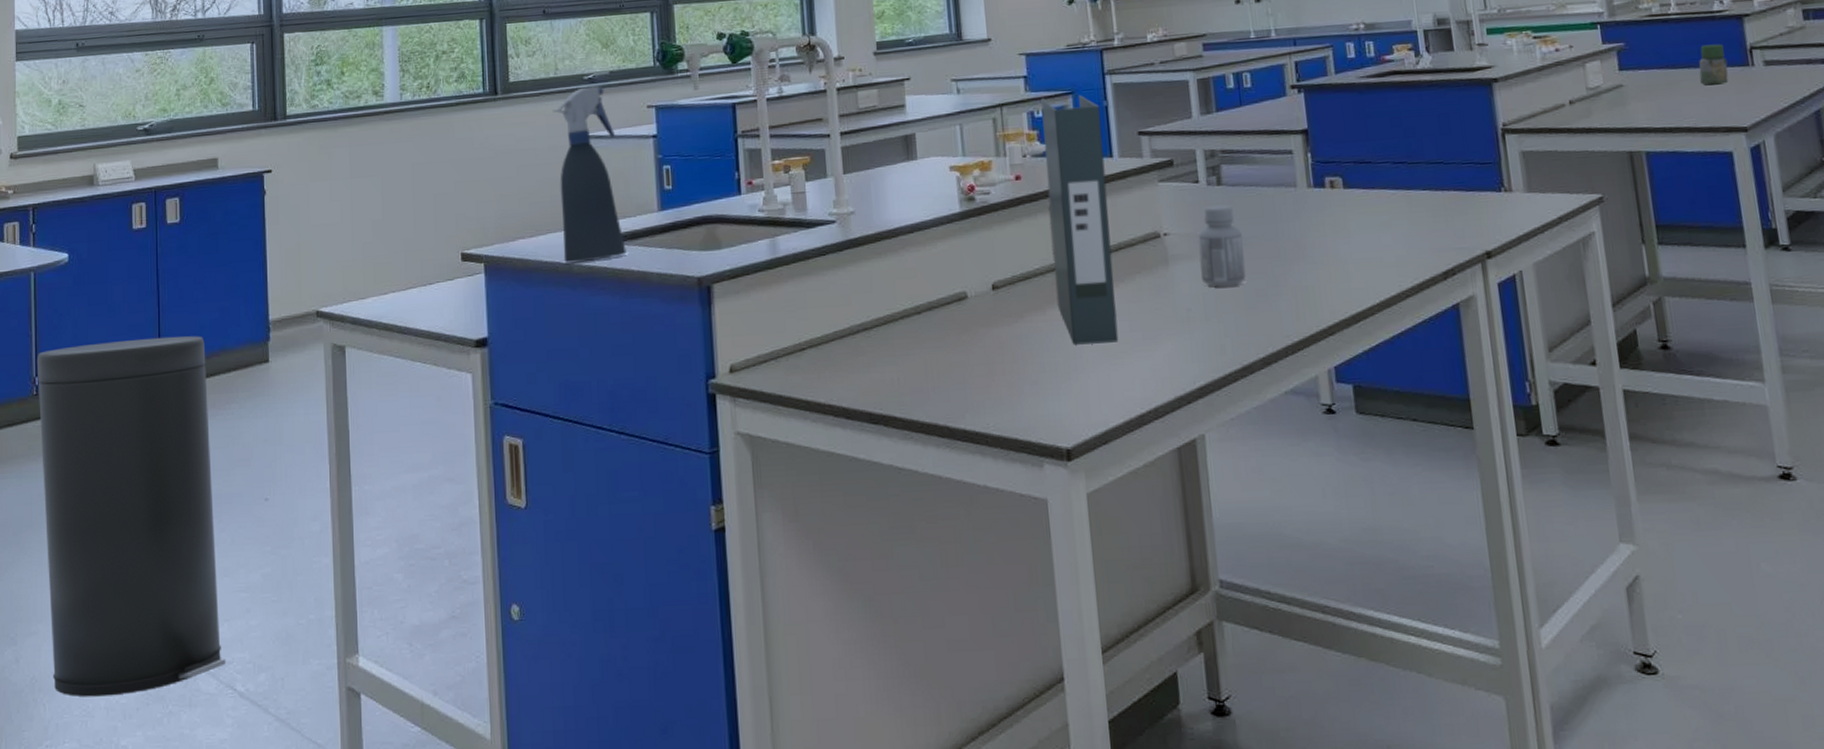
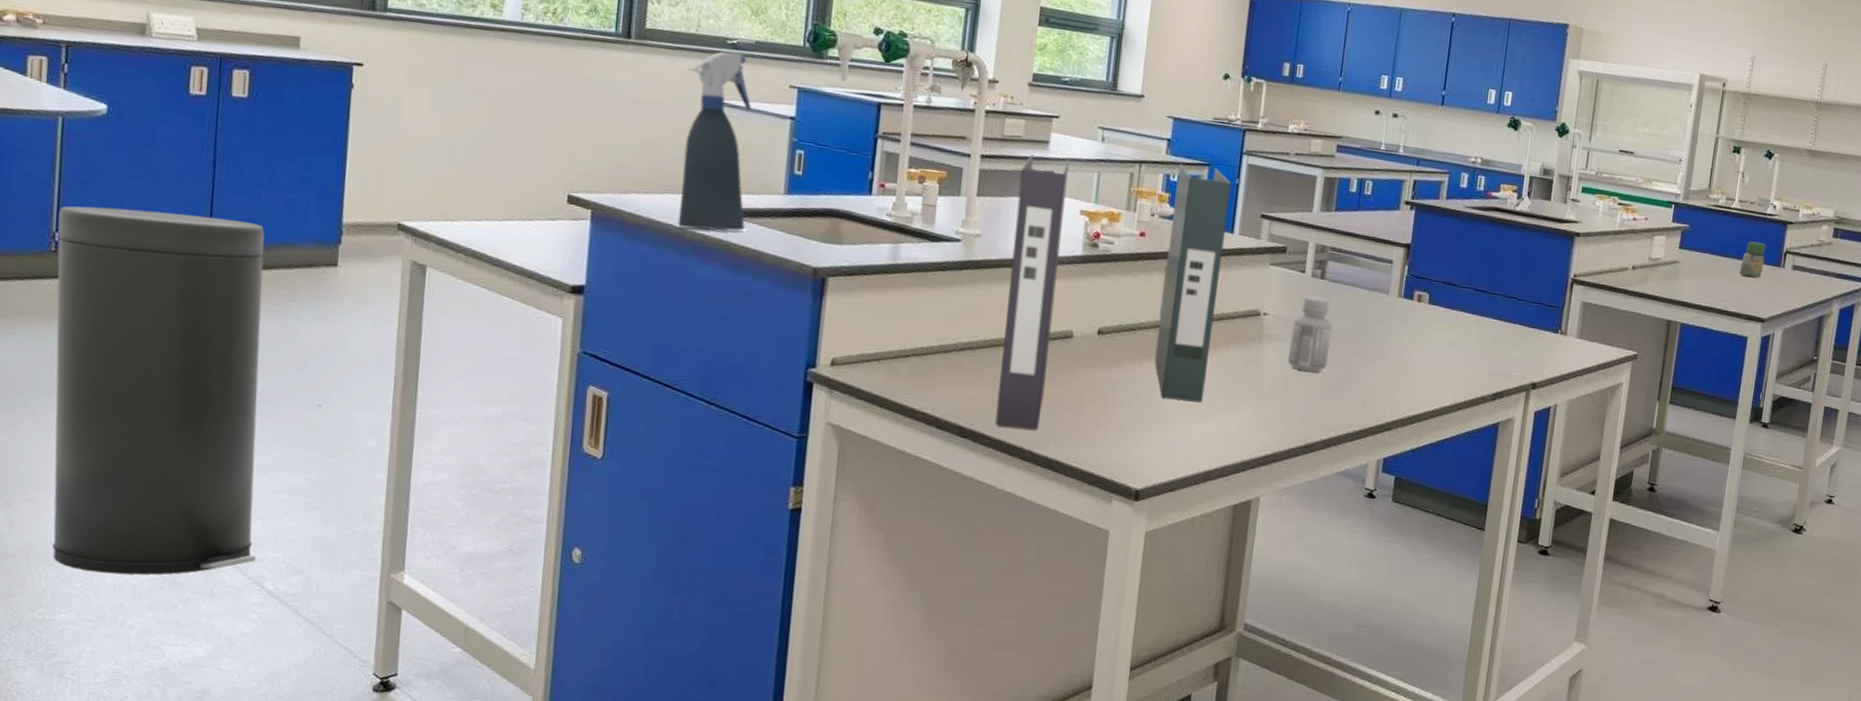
binder: none [882,118,950,405] -> present [995,154,1069,430]

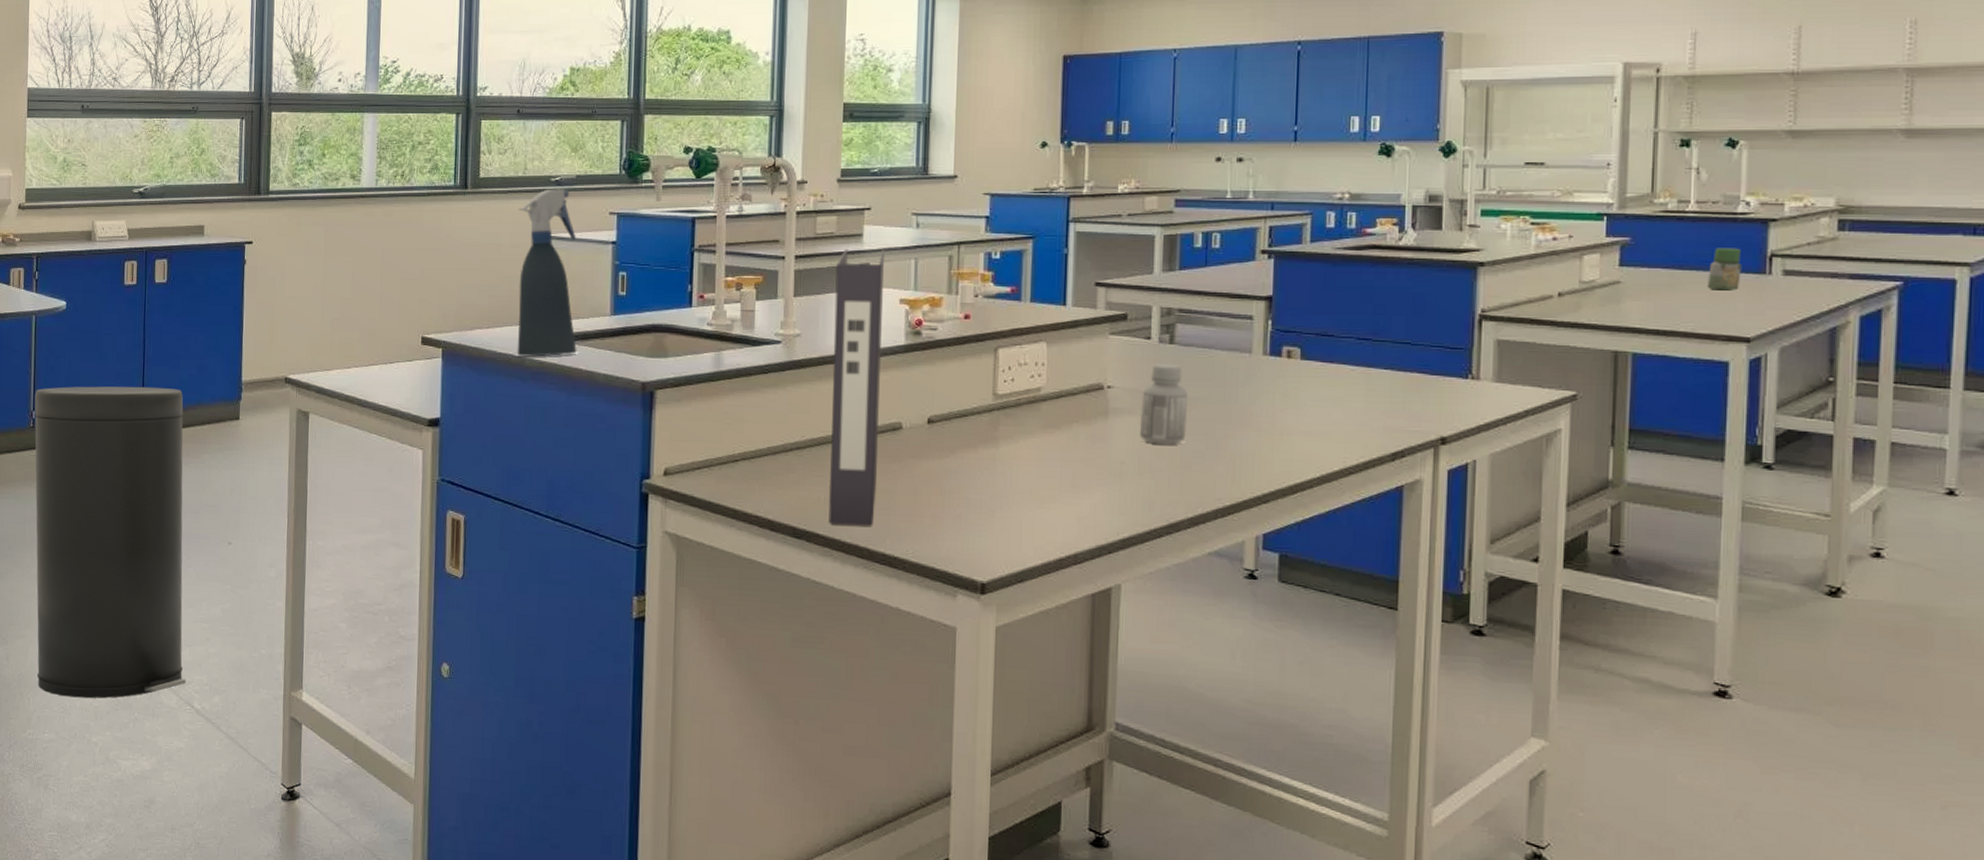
binder: present [1154,163,1232,403] -> none [990,239,1060,487]

